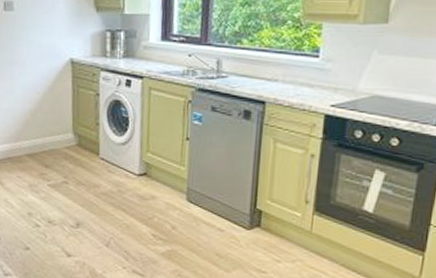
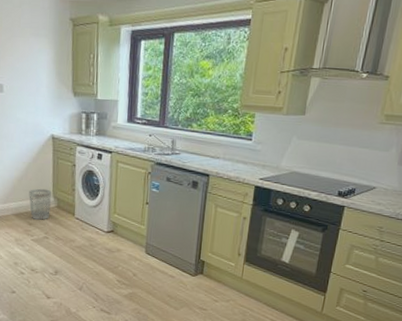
wastebasket: none [44,123,71,161] -> present [29,188,51,220]

